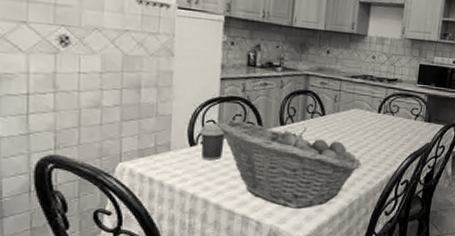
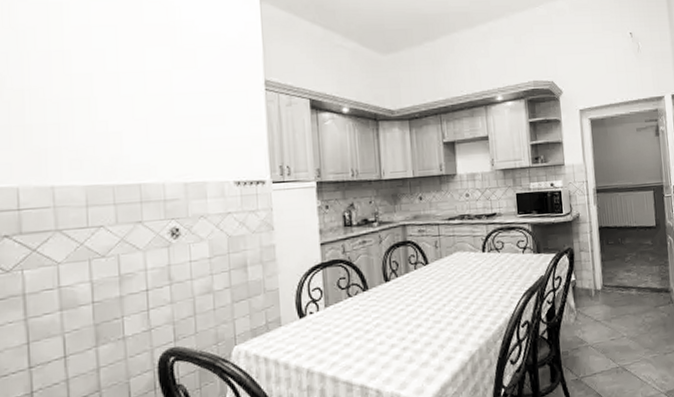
coffee cup: present [198,123,225,161] -> none [306,290,333,331]
fruit basket: present [216,119,362,208] -> none [322,280,475,371]

